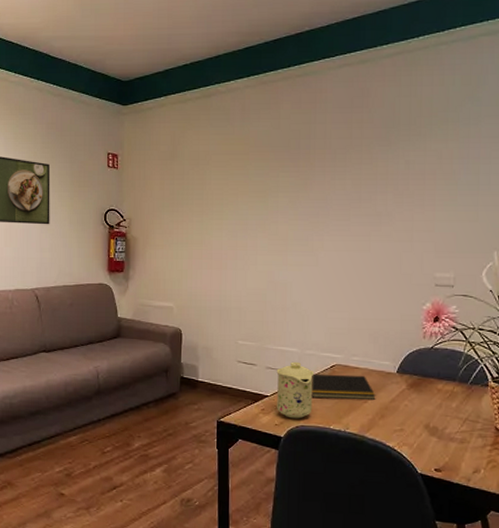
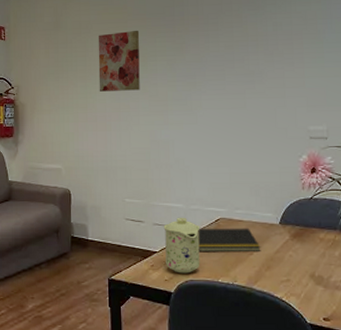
wall art: none [215,163,262,228] -> present [98,30,140,92]

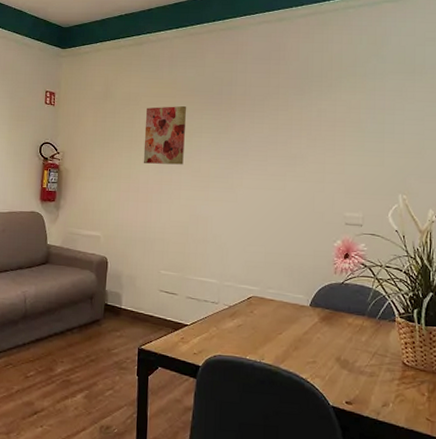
mug: present [163,217,200,274] -> none [196,292,232,349]
notepad: present [198,228,261,251] -> none [229,304,290,332]

